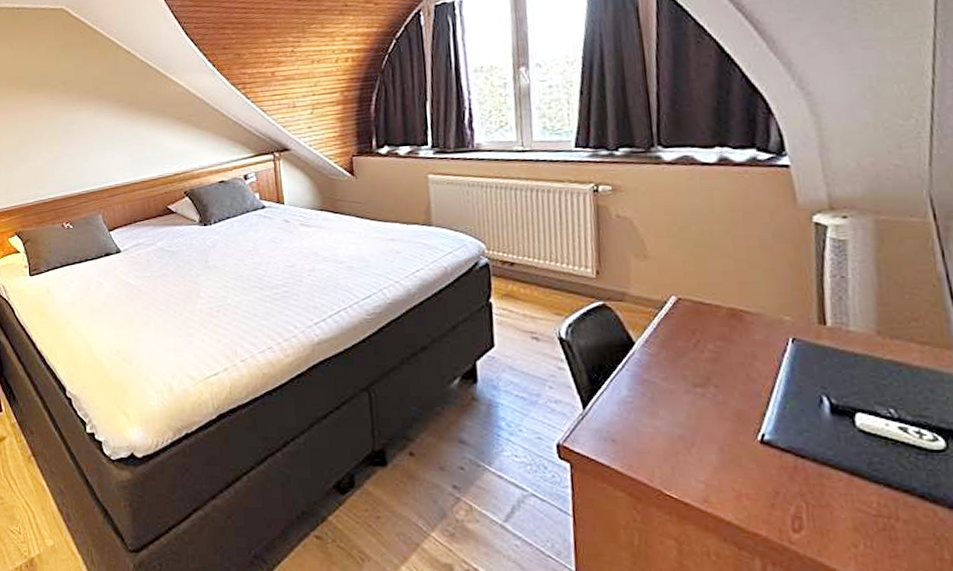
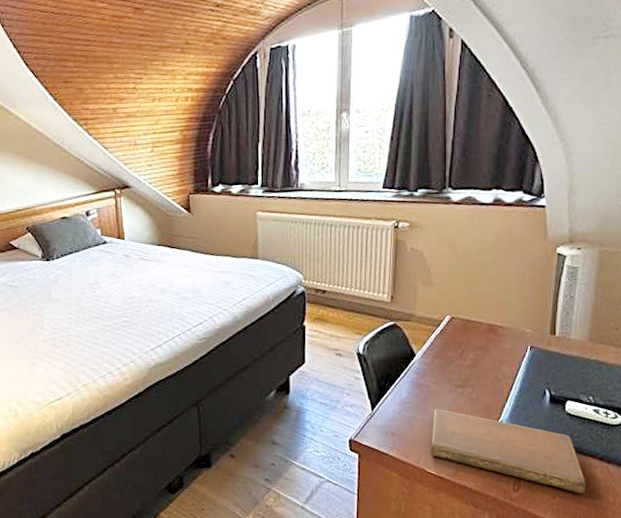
notebook: none [665,413,904,544] -> present [430,409,586,494]

